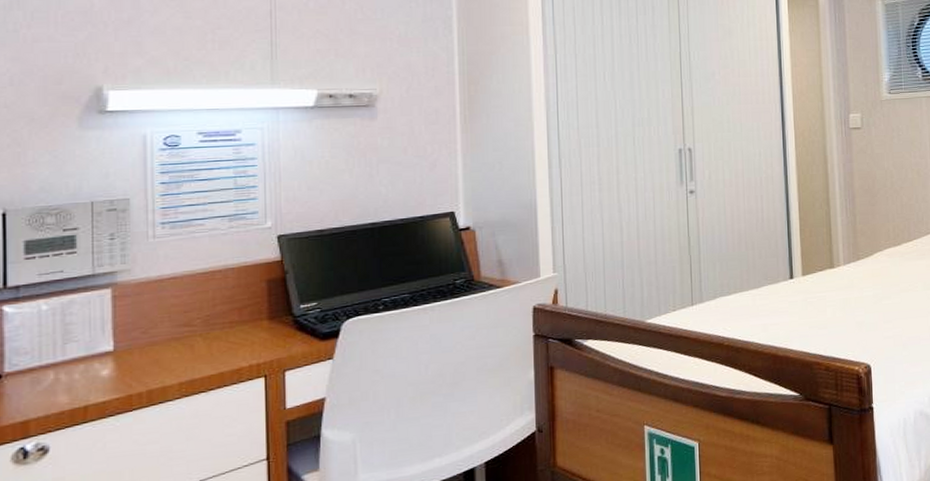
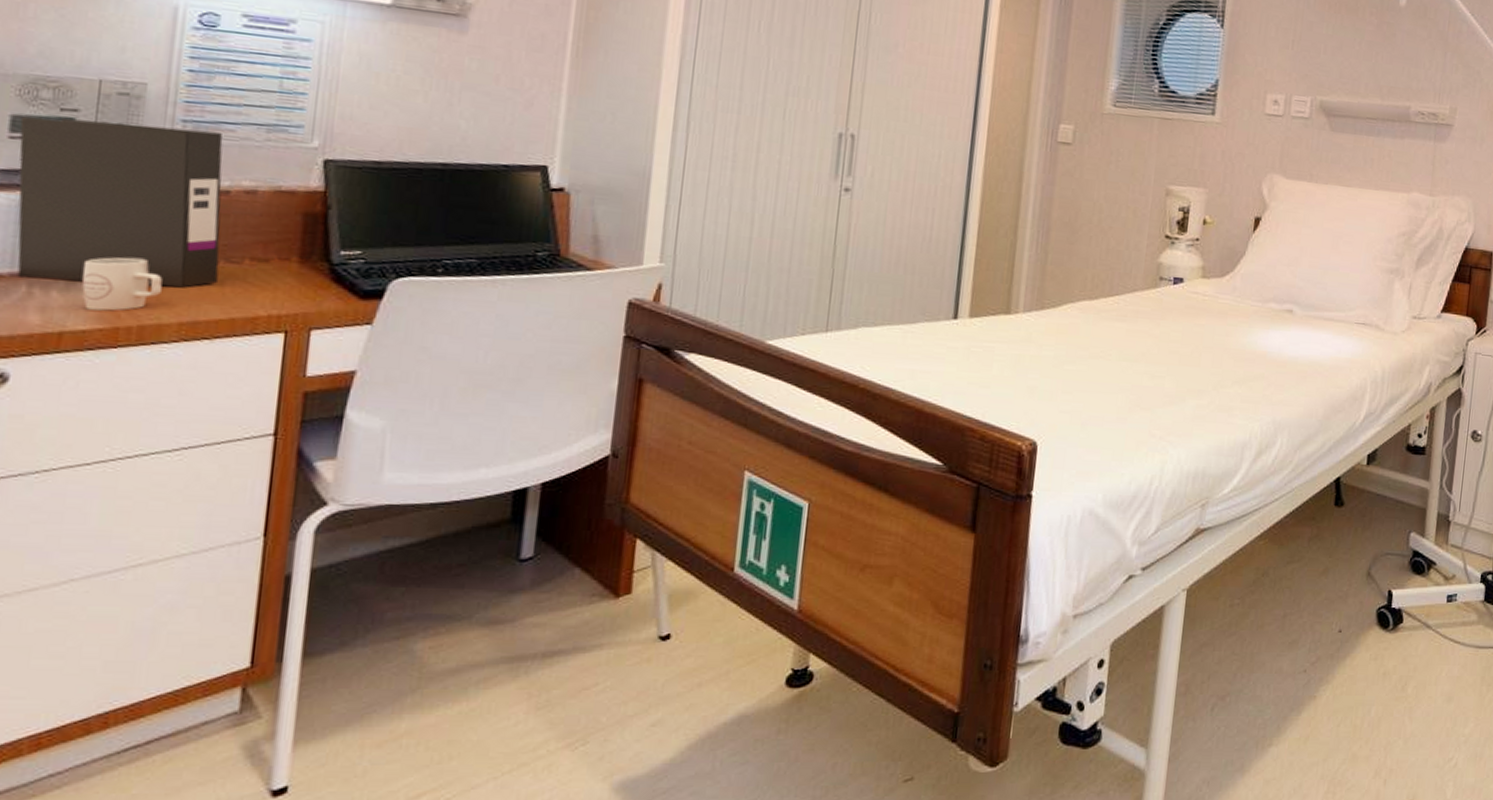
binder: none [32,228,205,368] -> present [17,116,223,288]
mug: none [97,336,163,385] -> present [81,257,163,311]

